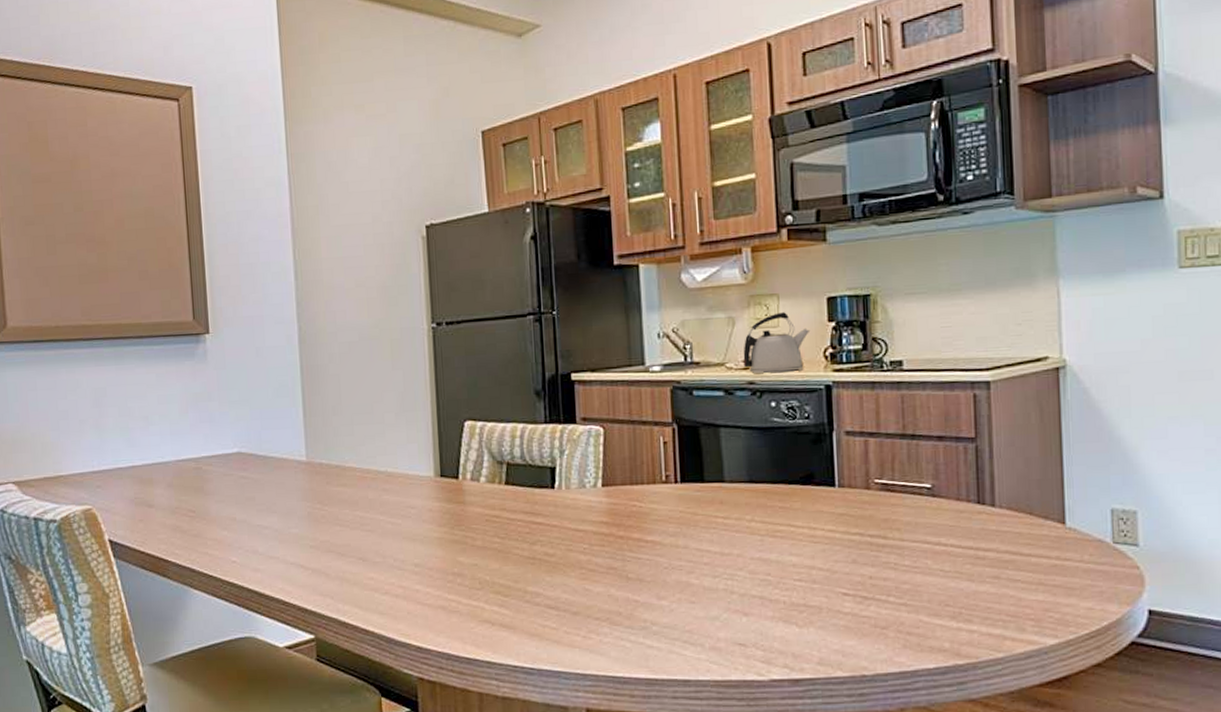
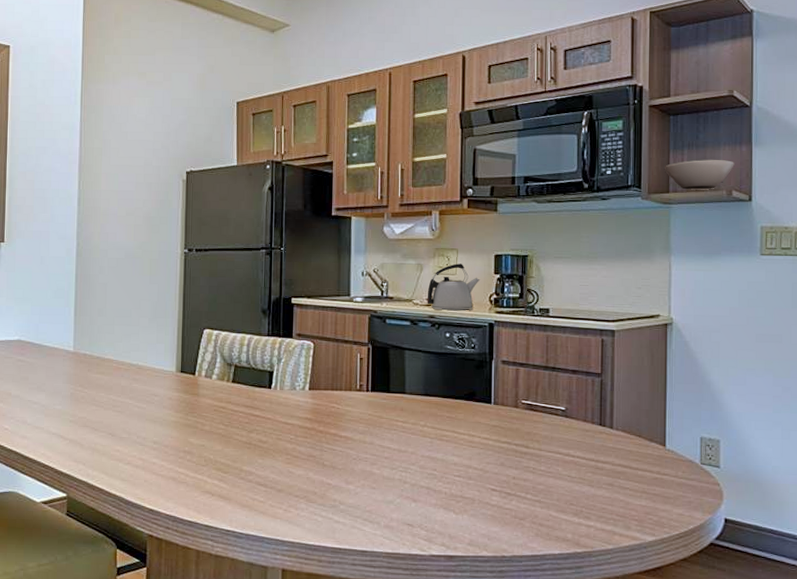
bowl: none [1043,147,1138,191] -> present [664,160,735,190]

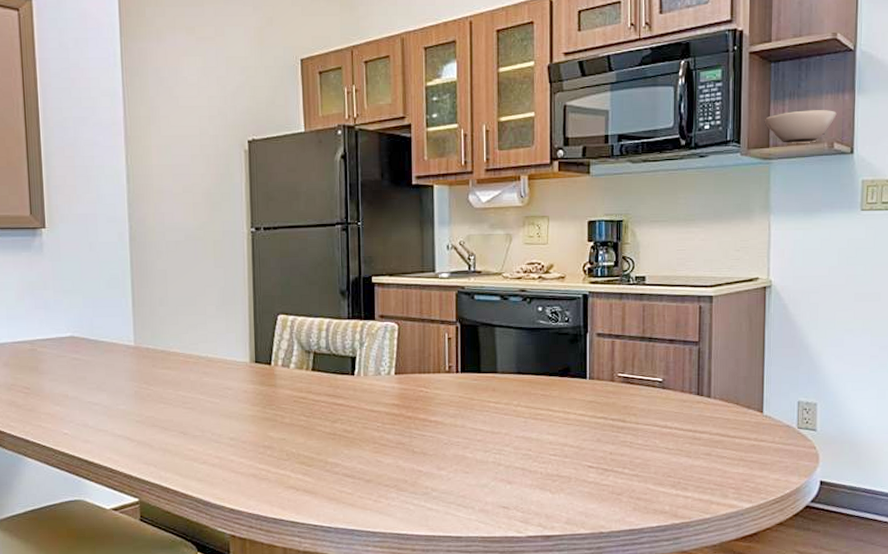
kettle: present [427,263,480,312] -> none [517,232,573,284]

